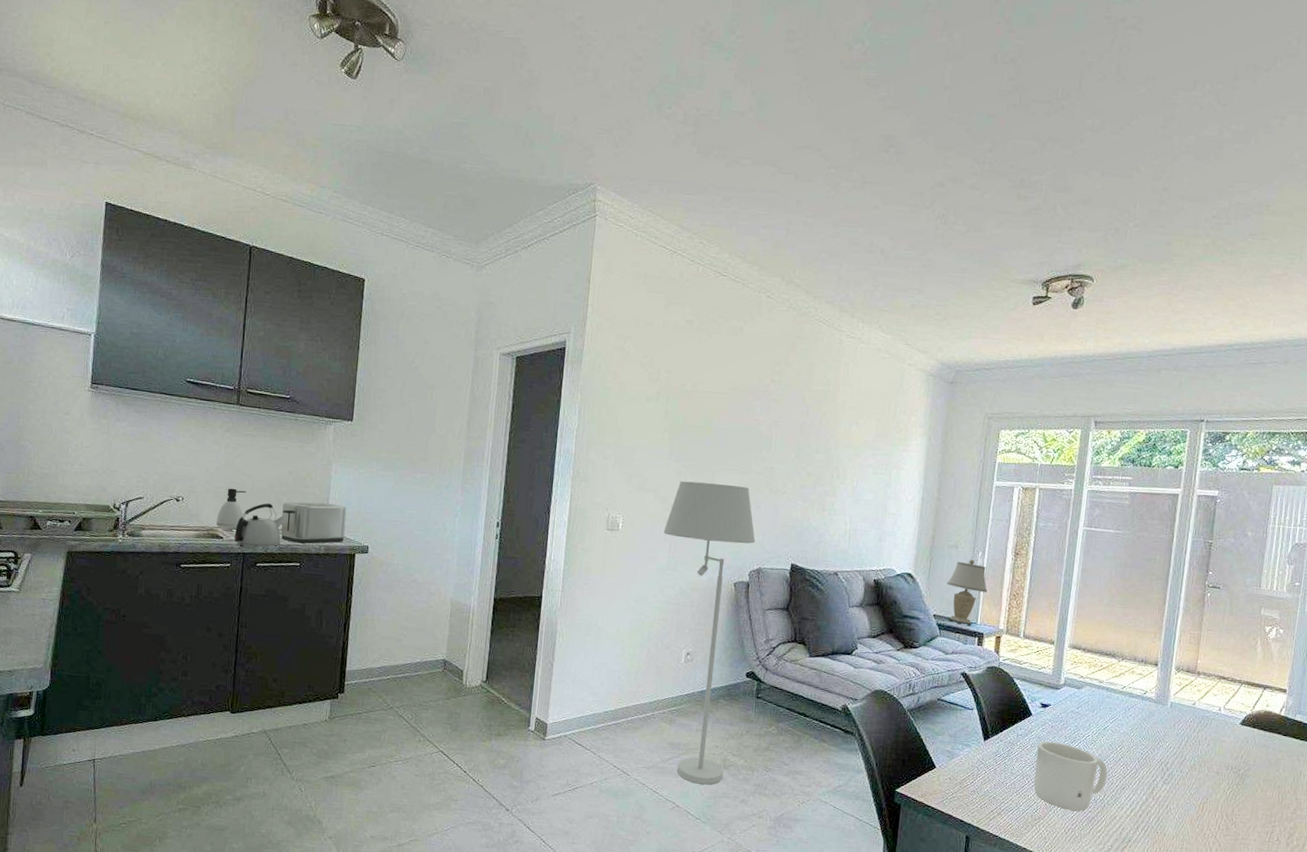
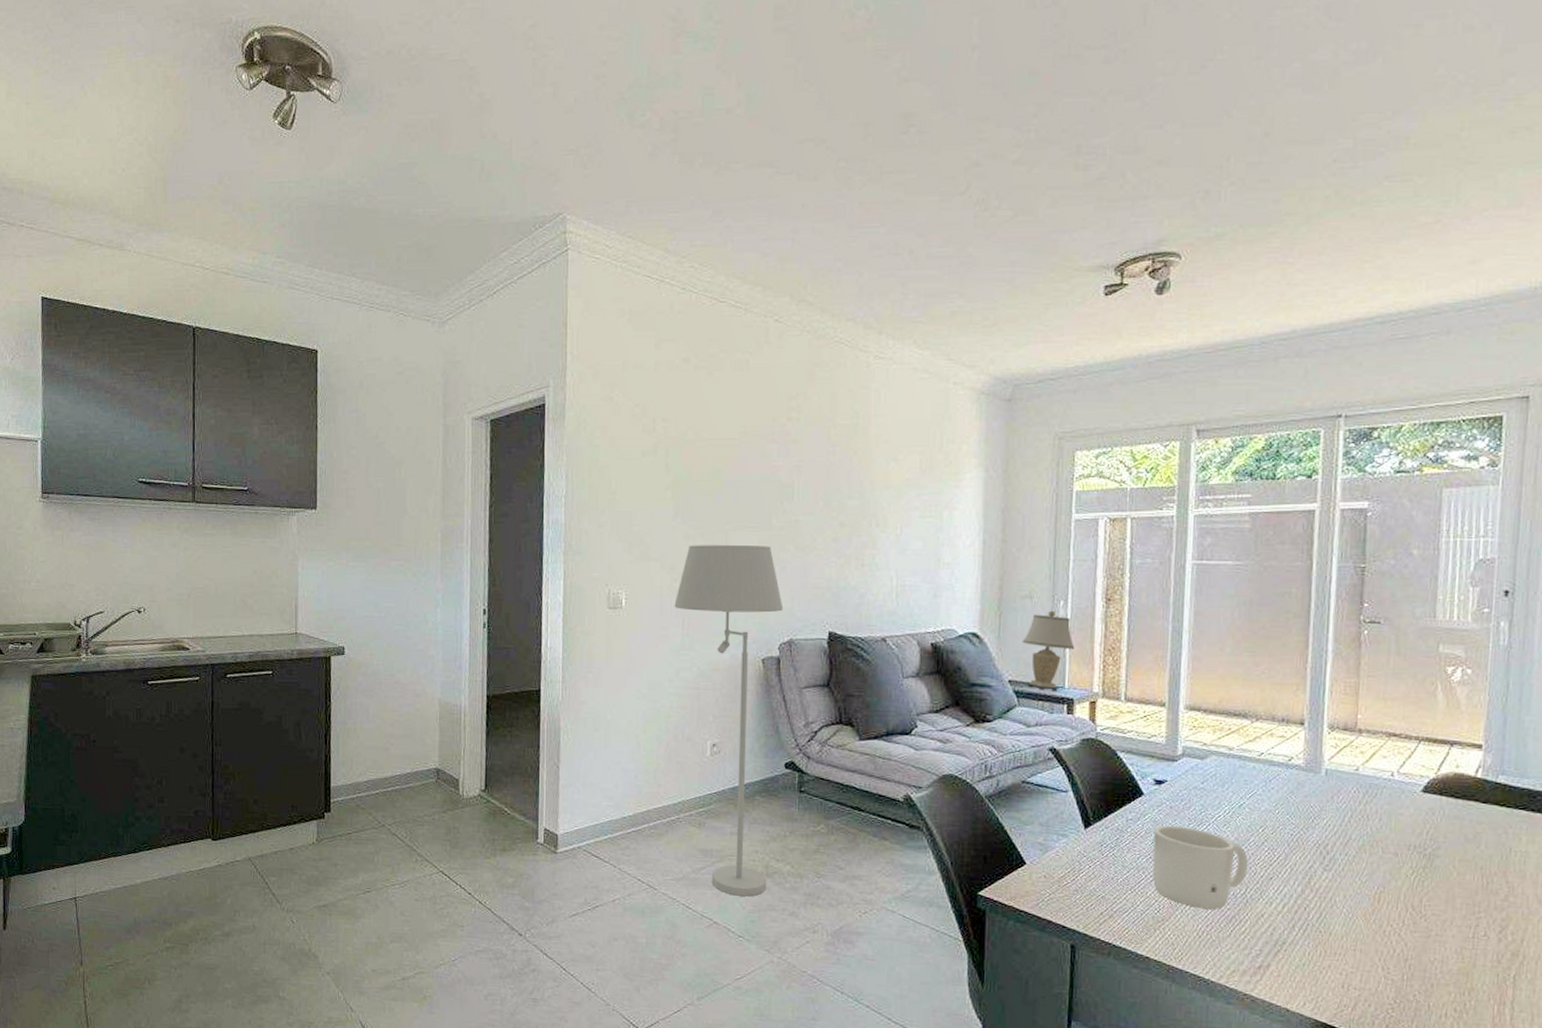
soap dispenser: present [216,488,246,531] -> none [181,594,210,641]
kettle: present [235,503,286,549] -> none [202,607,254,658]
toaster: present [280,502,347,544] -> none [248,602,318,649]

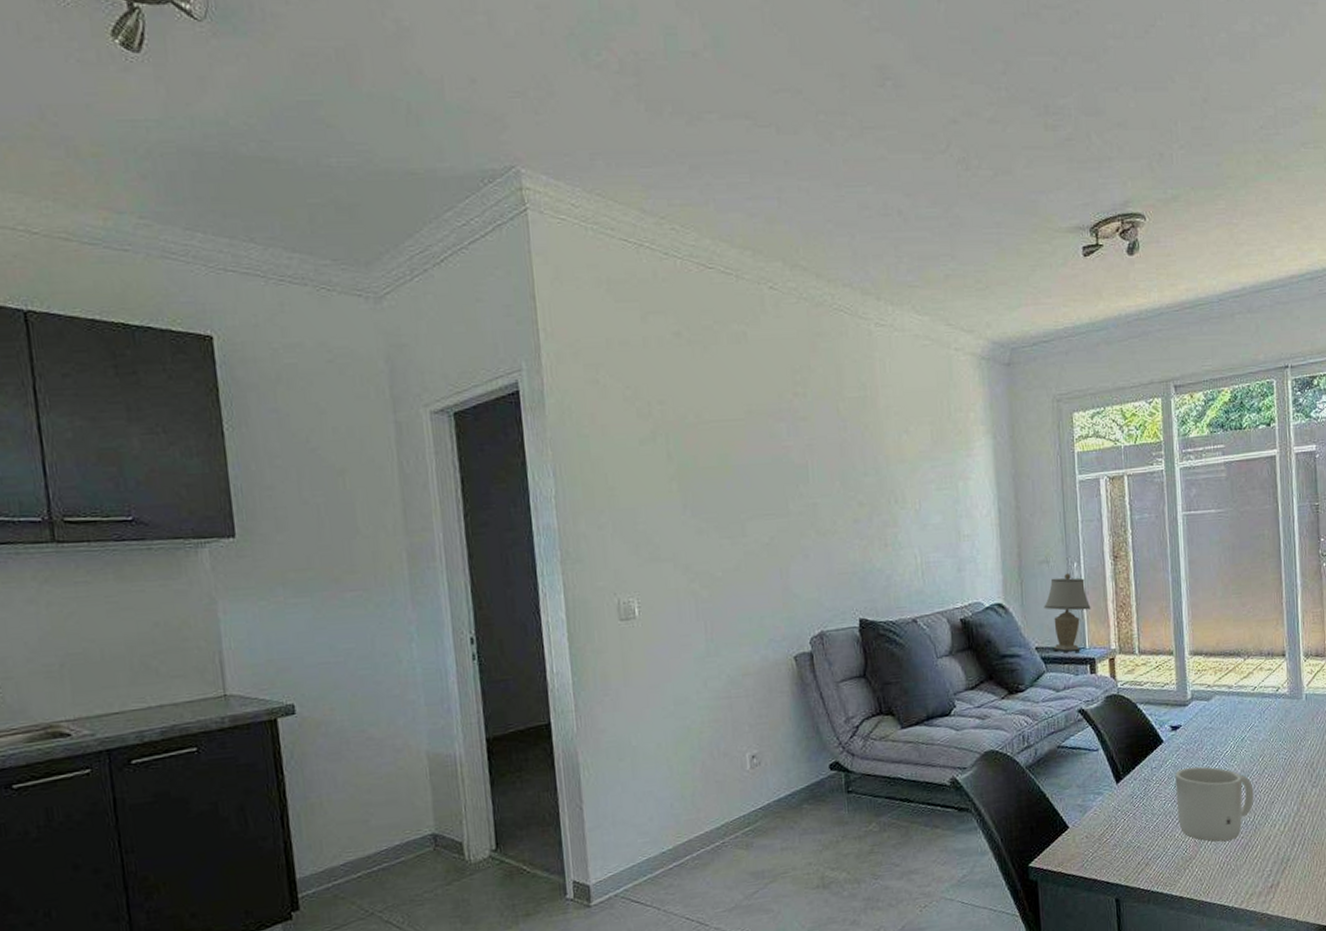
floor lamp: present [674,545,784,897] -> none [693,533,825,916]

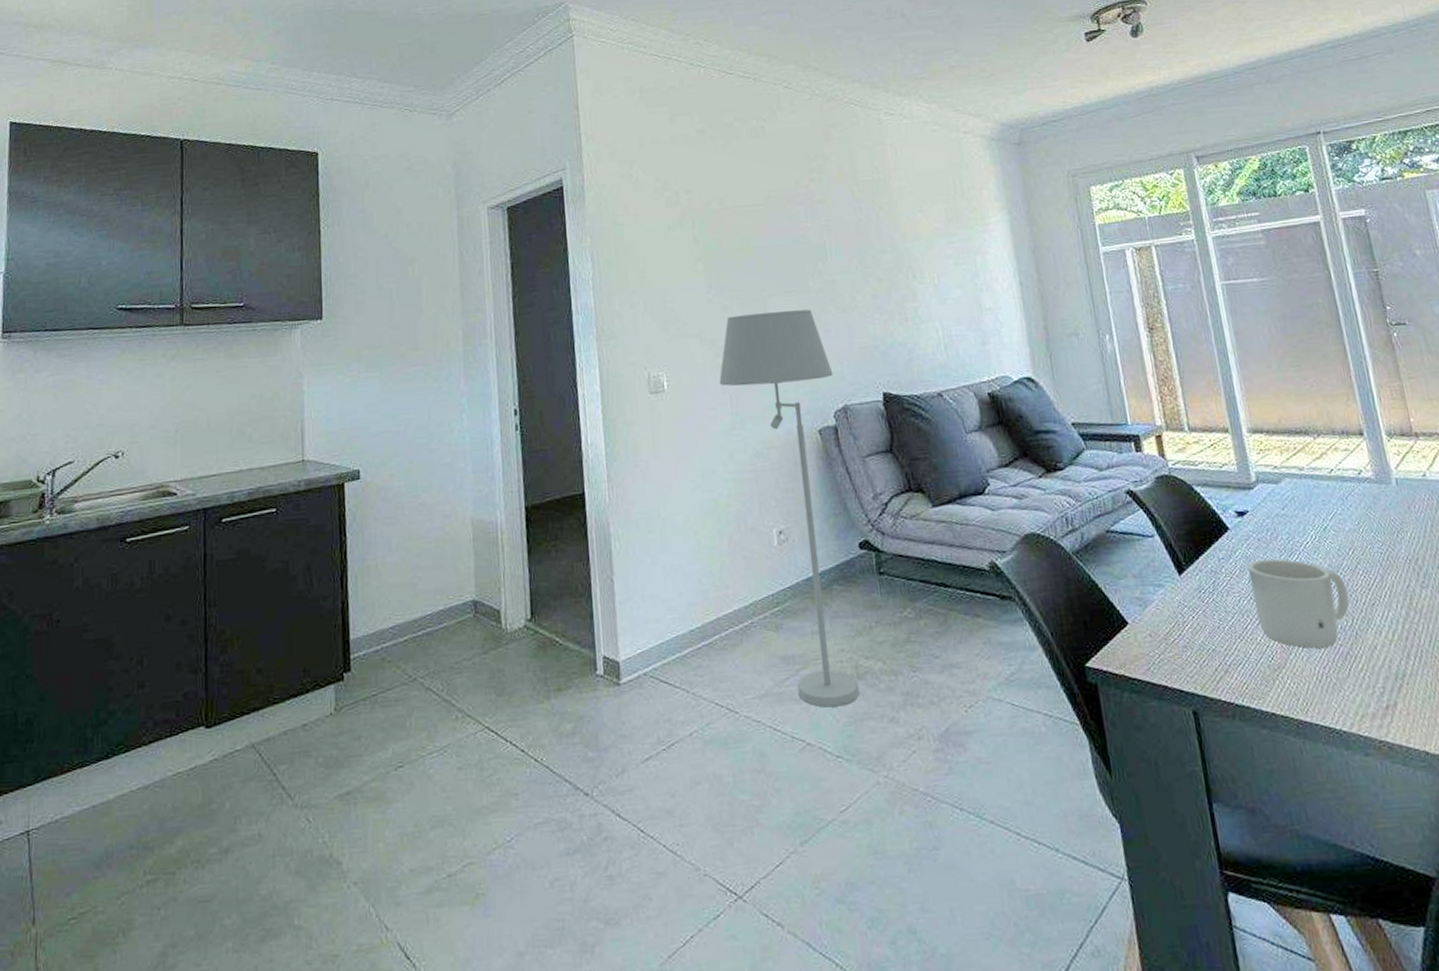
floor lamp: none [693,533,825,916] -> present [719,309,860,708]
table lamp: present [1044,573,1091,654] -> none [1077,345,1130,430]

